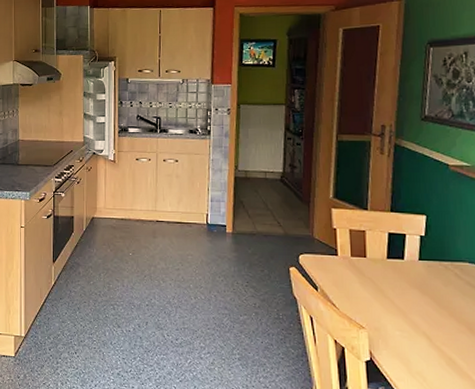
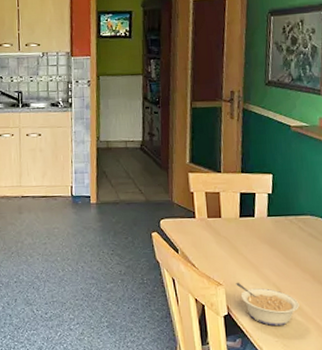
legume: none [380,326,453,379] -> present [236,282,300,327]

